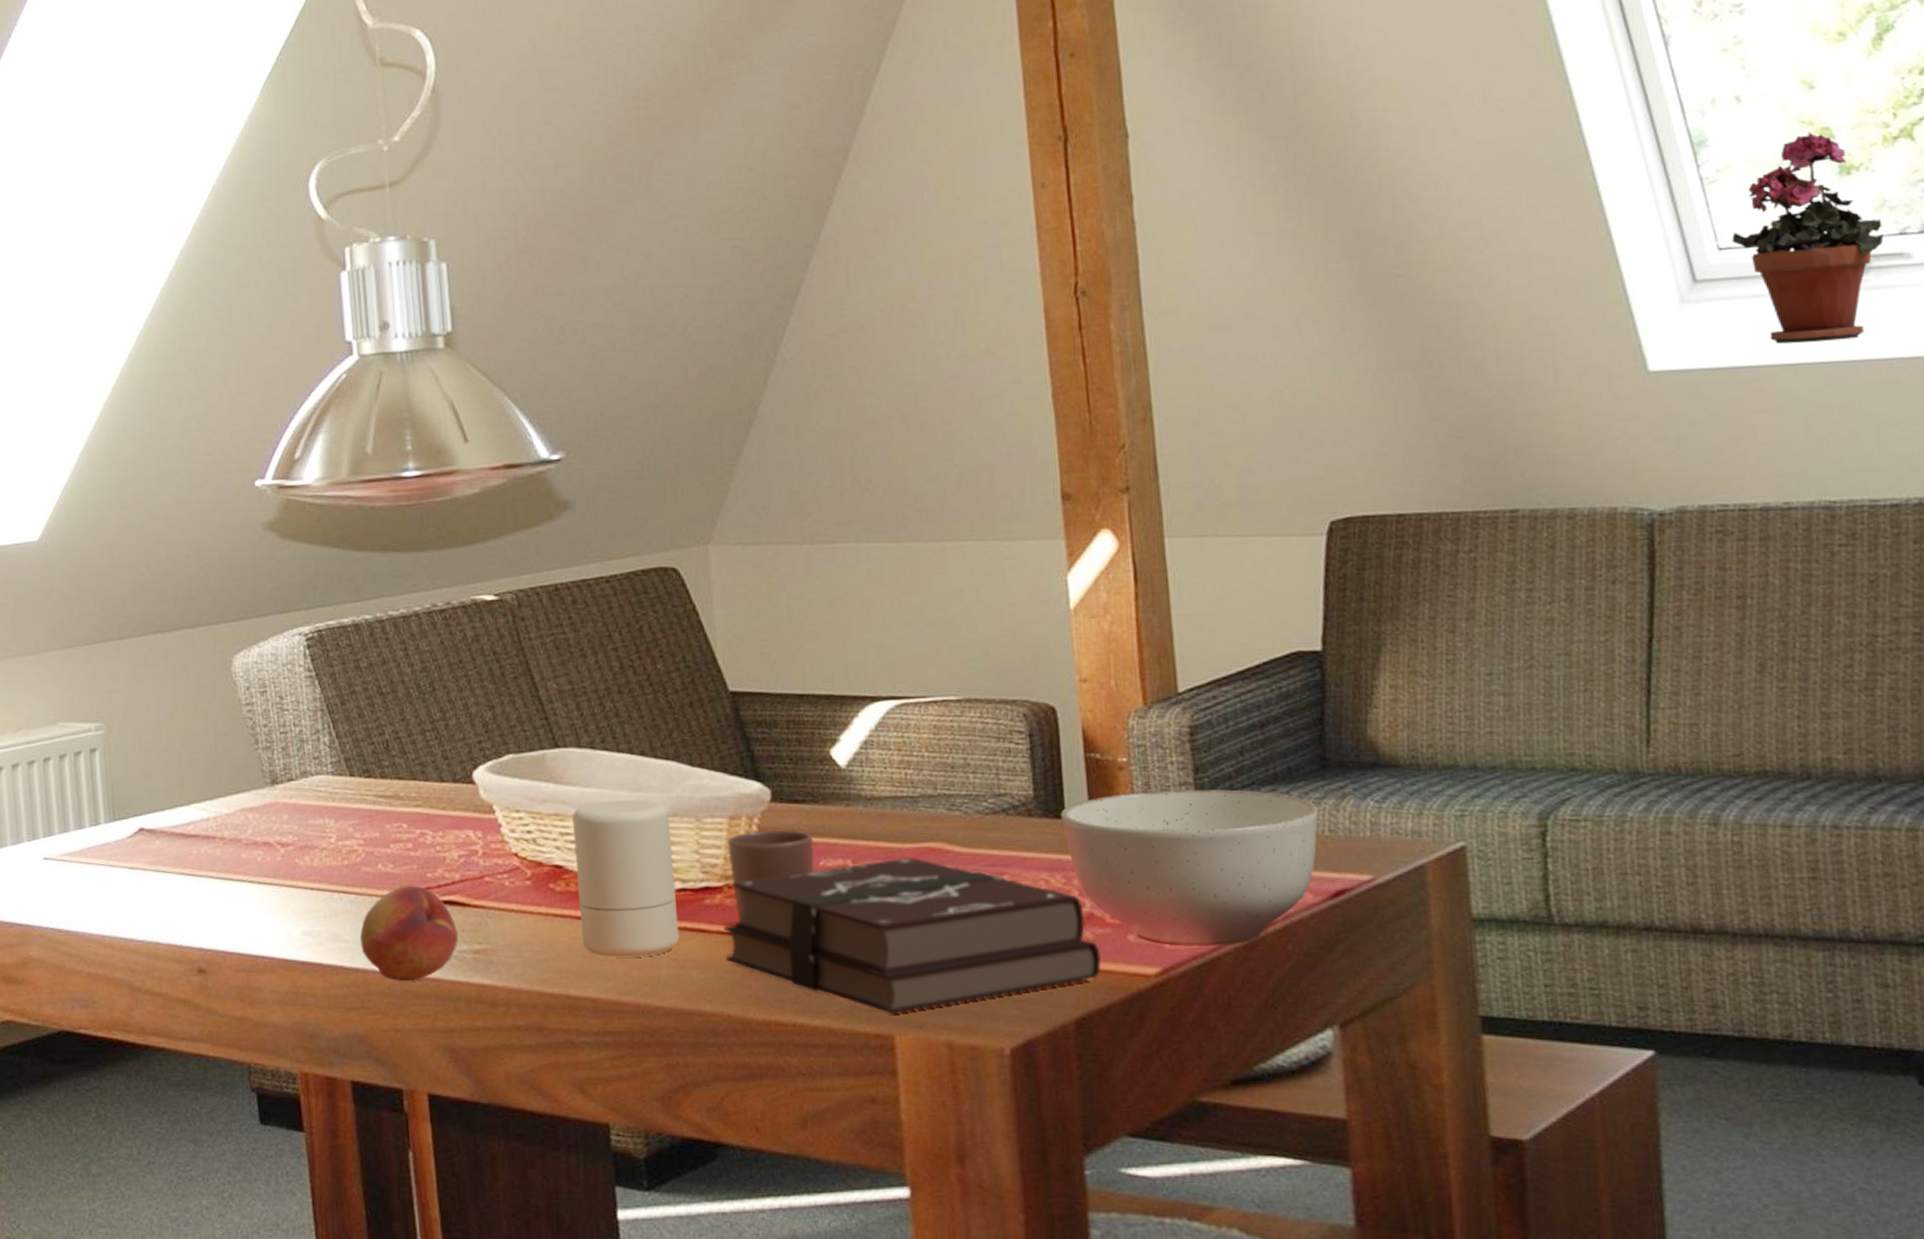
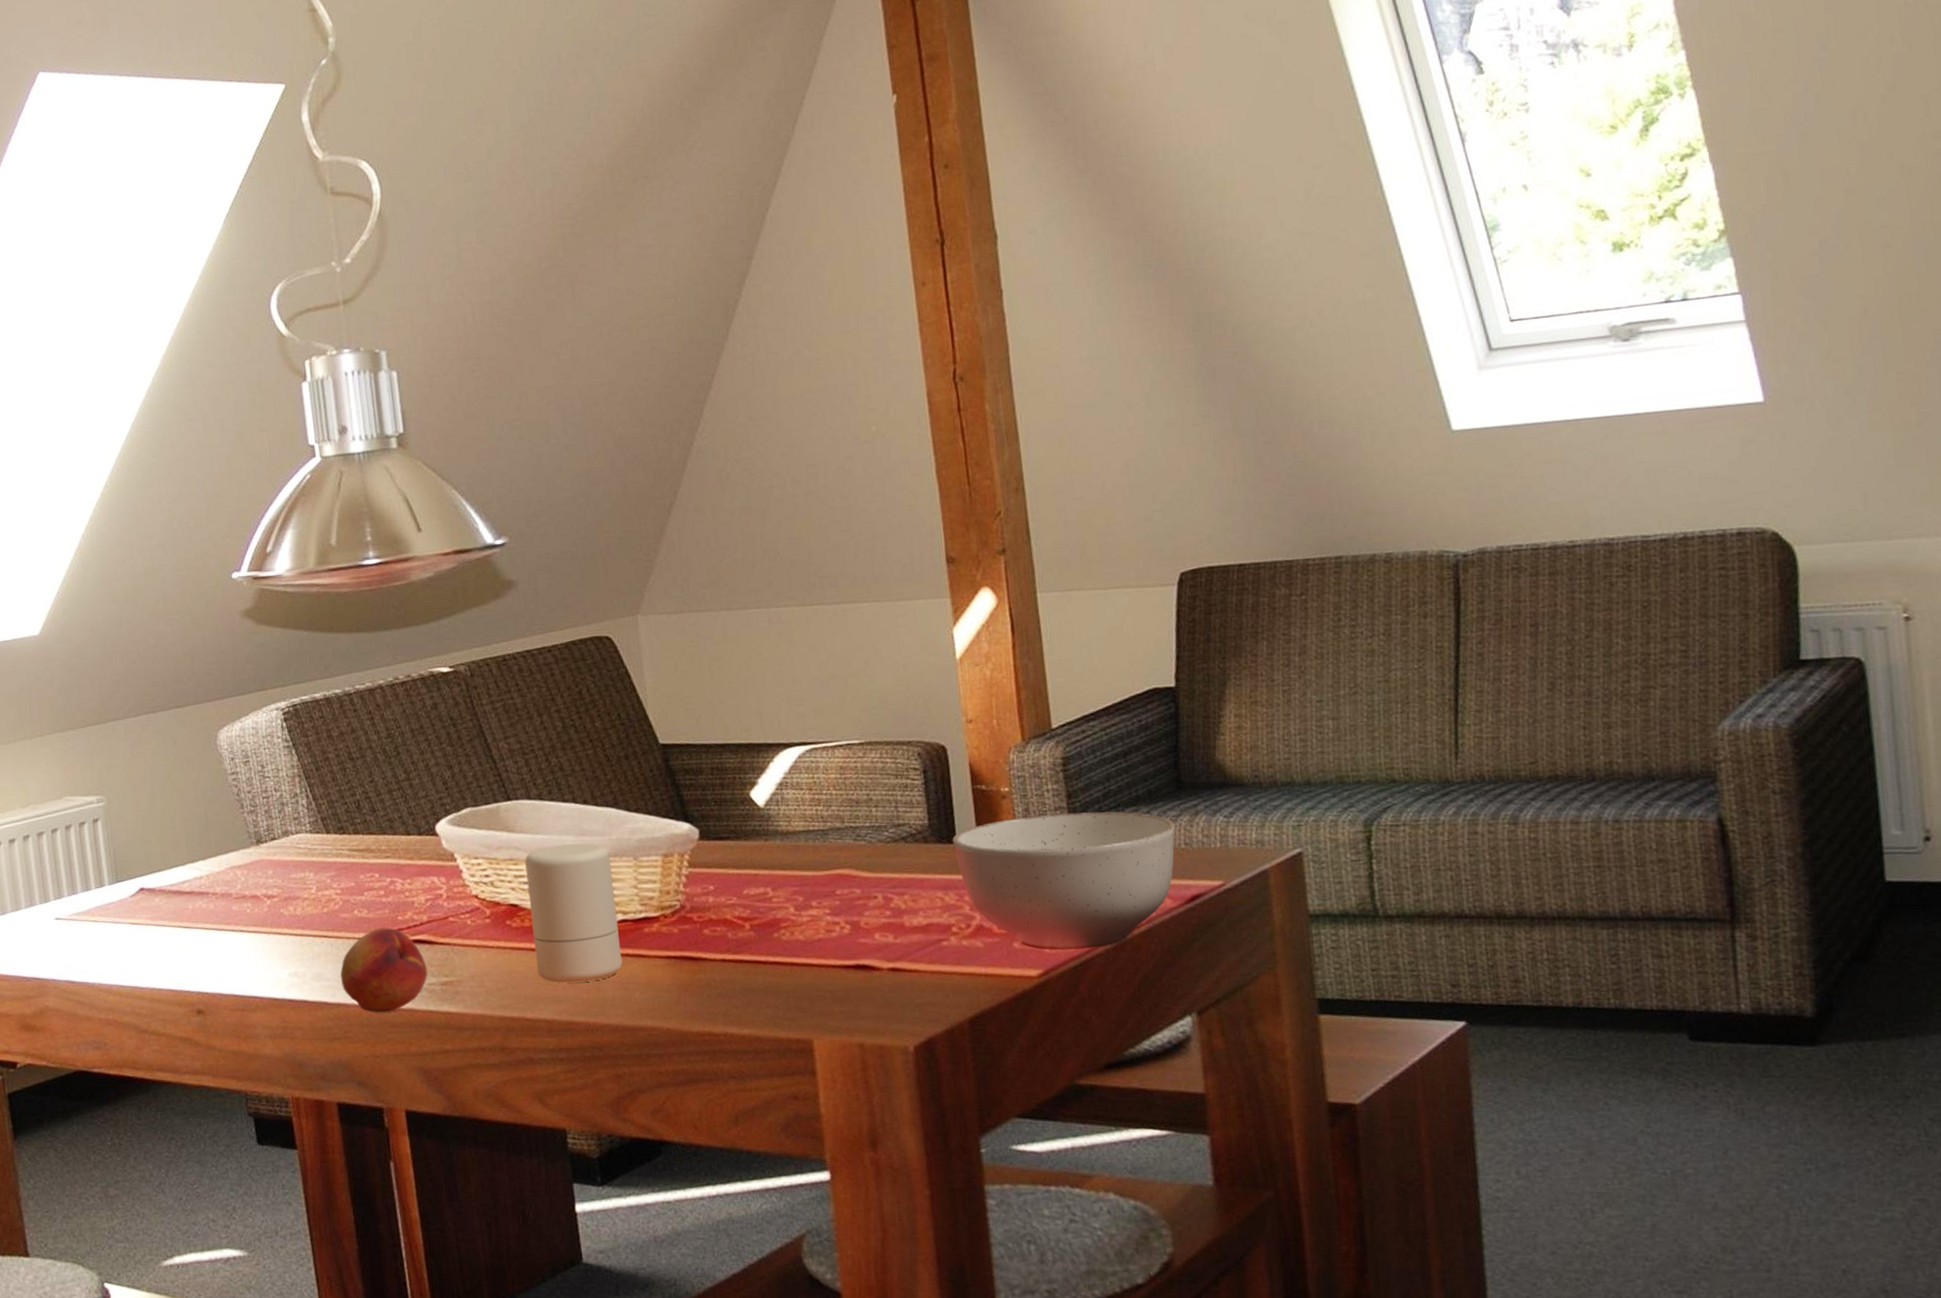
hardback book: present [723,857,1102,1015] -> none [660,883,992,1022]
mug: present [727,829,815,923] -> none [662,863,739,948]
potted plant: present [1731,132,1884,344] -> none [1521,215,1652,402]

